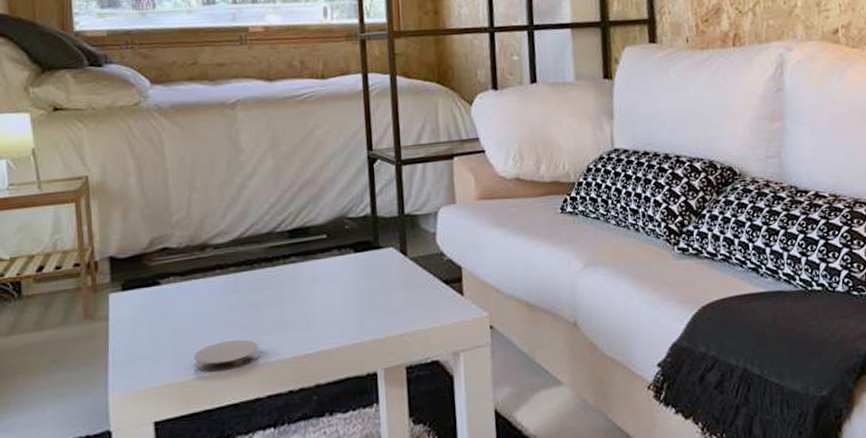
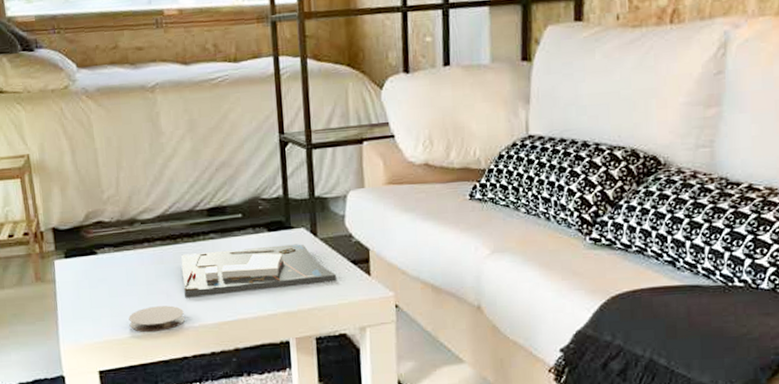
board game: none [257,264,428,330] -> present [180,244,336,298]

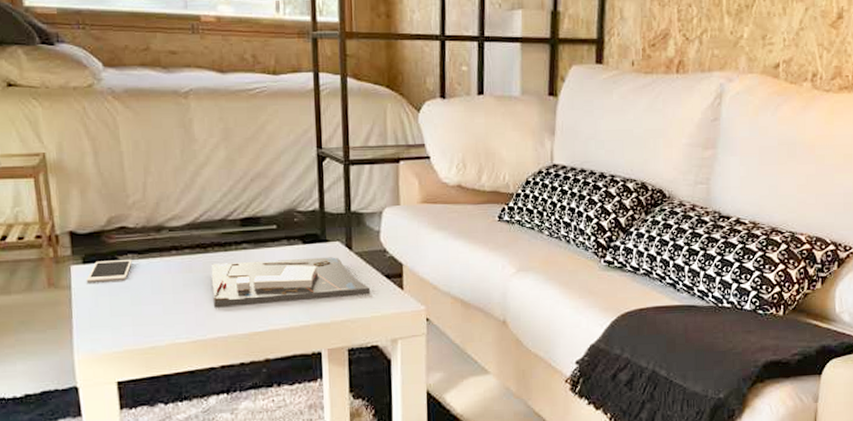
cell phone: none [68,252,109,277] -> present [86,259,132,283]
coaster: present [128,305,185,333] -> none [152,315,213,343]

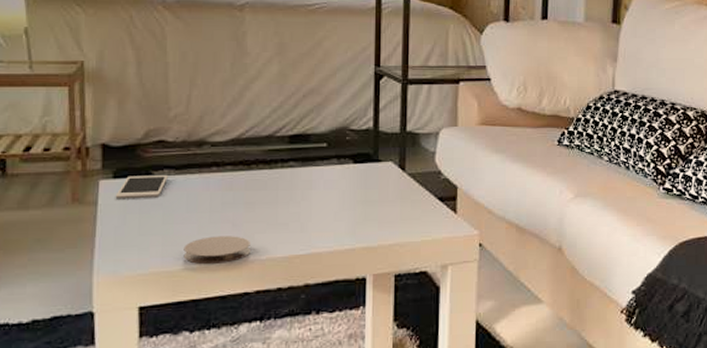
coaster: none [152,315,213,343] -> present [183,236,250,265]
board game: present [211,257,370,308] -> none [253,178,421,229]

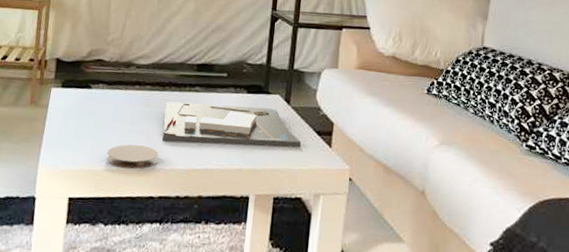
cell phone: present [115,174,168,199] -> none [61,86,102,107]
board game: none [253,178,421,229] -> present [162,101,301,148]

